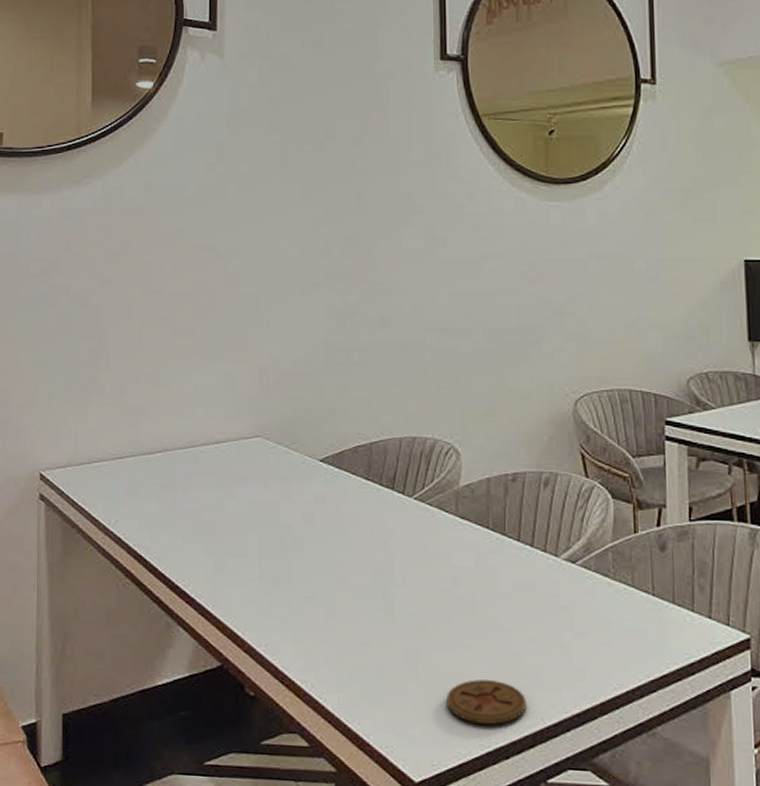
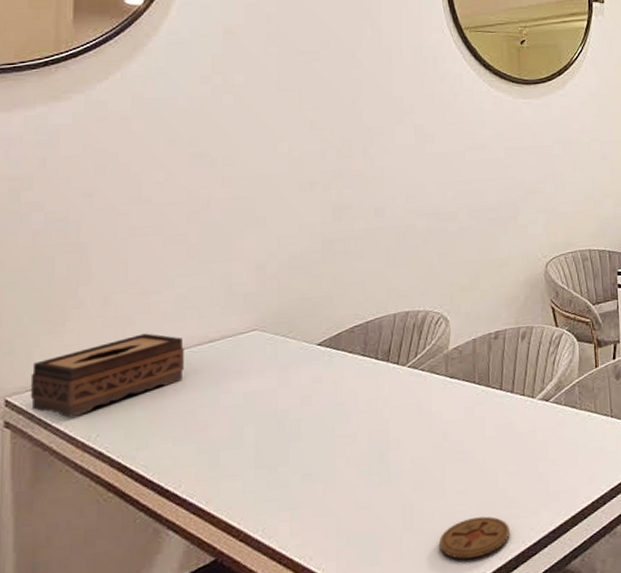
tissue box: none [60,426,192,500] -> present [30,333,184,418]

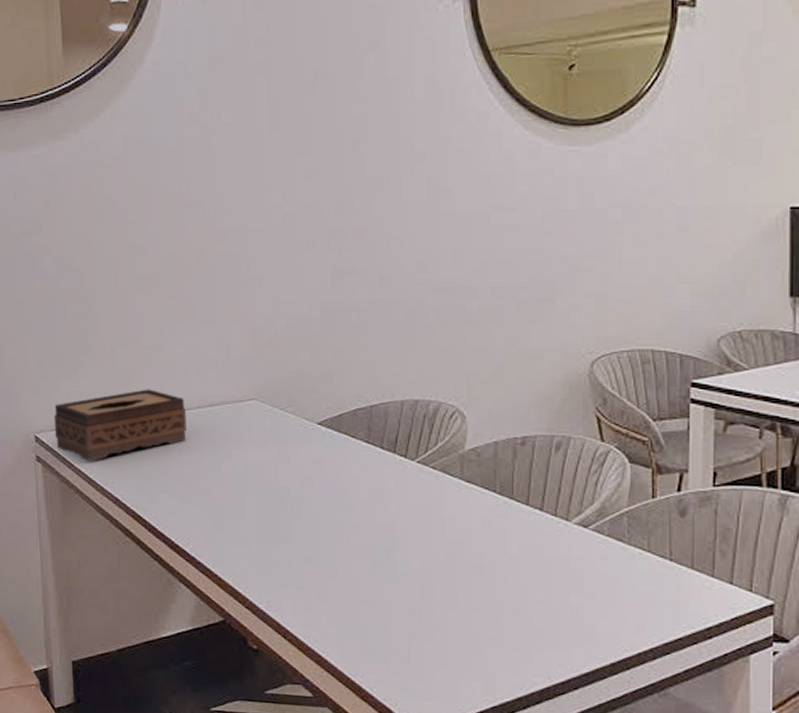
coaster: present [439,516,510,559] -> none [451,638,533,682]

